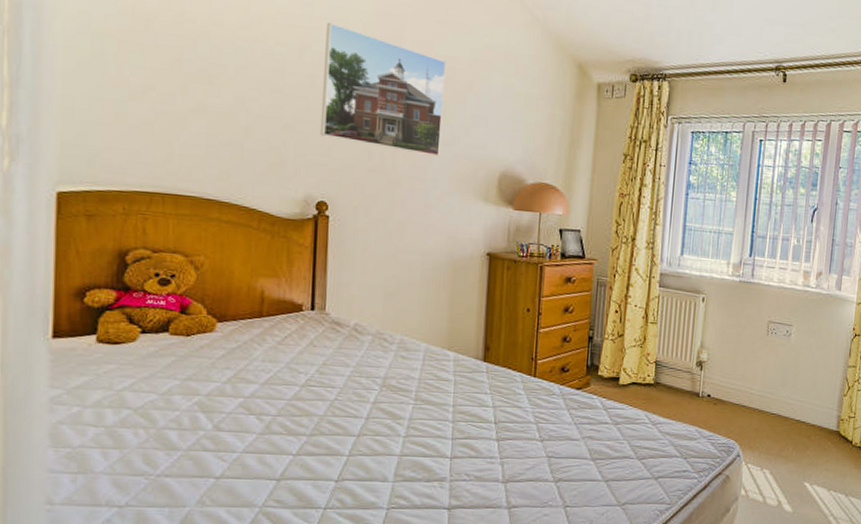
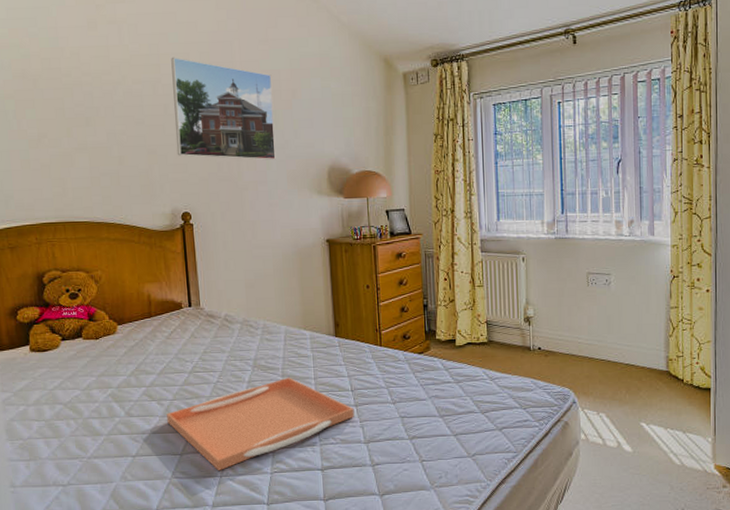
serving tray: none [266,401,495,503] -> present [167,377,354,471]

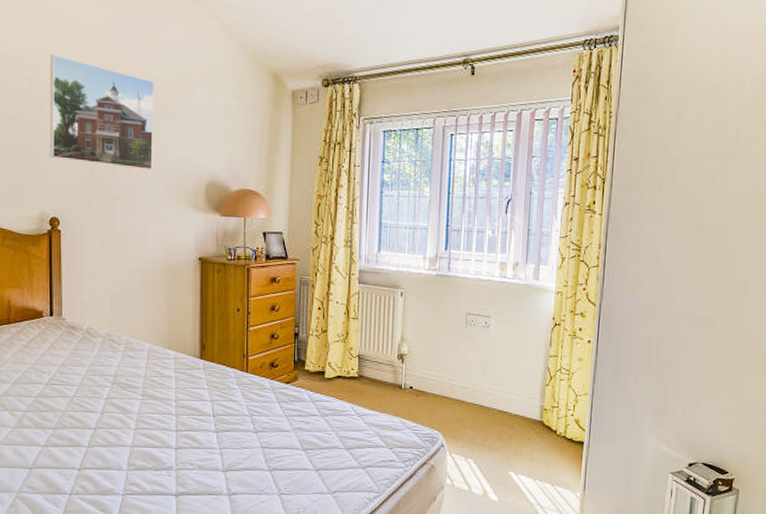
serving tray: present [167,377,354,471] -> none [19,397,214,489]

